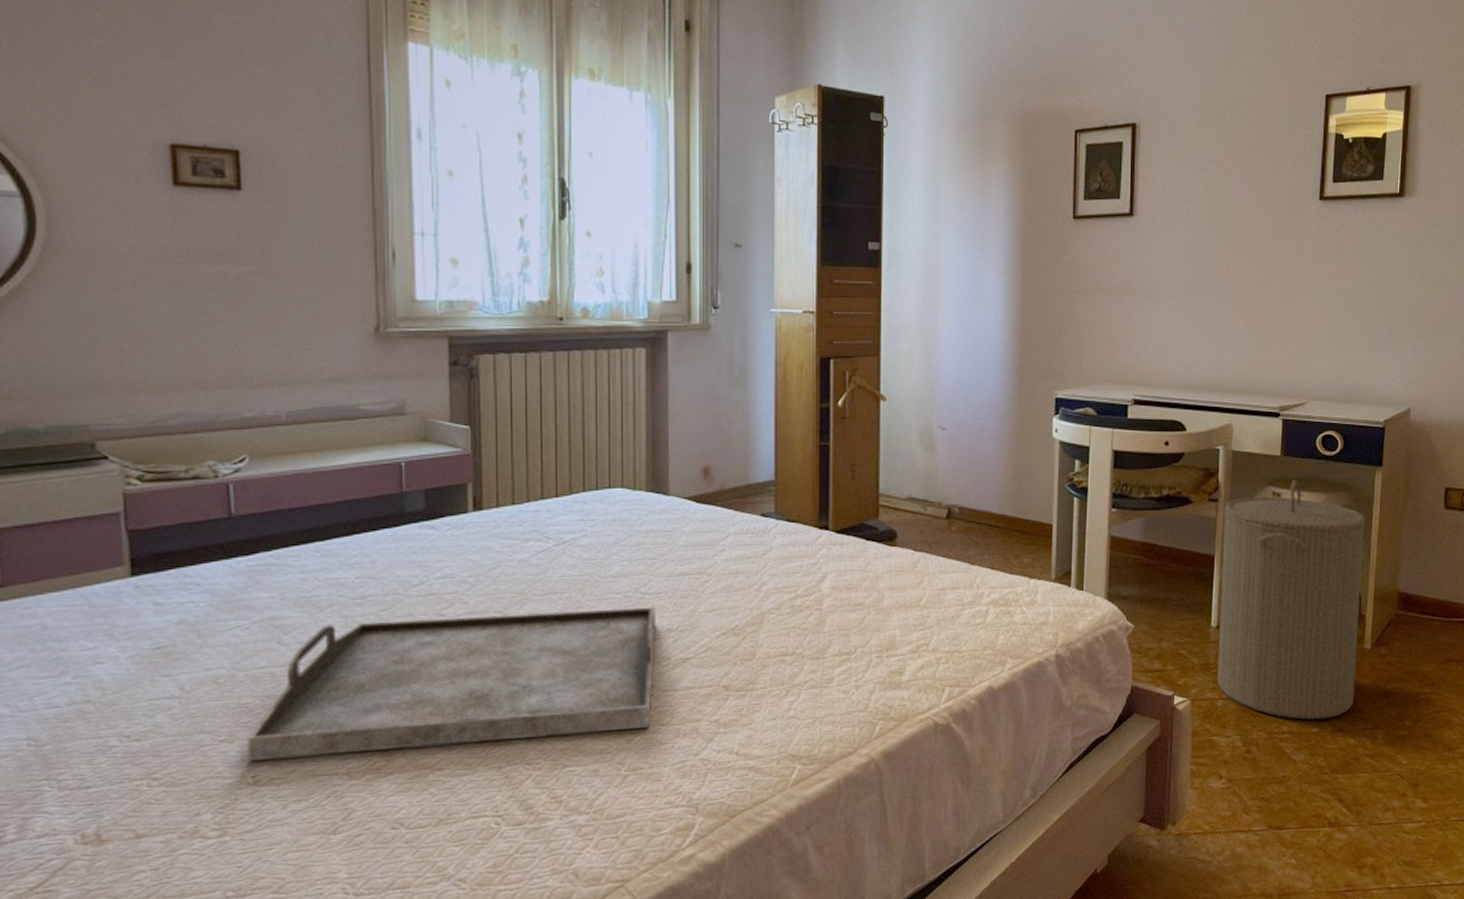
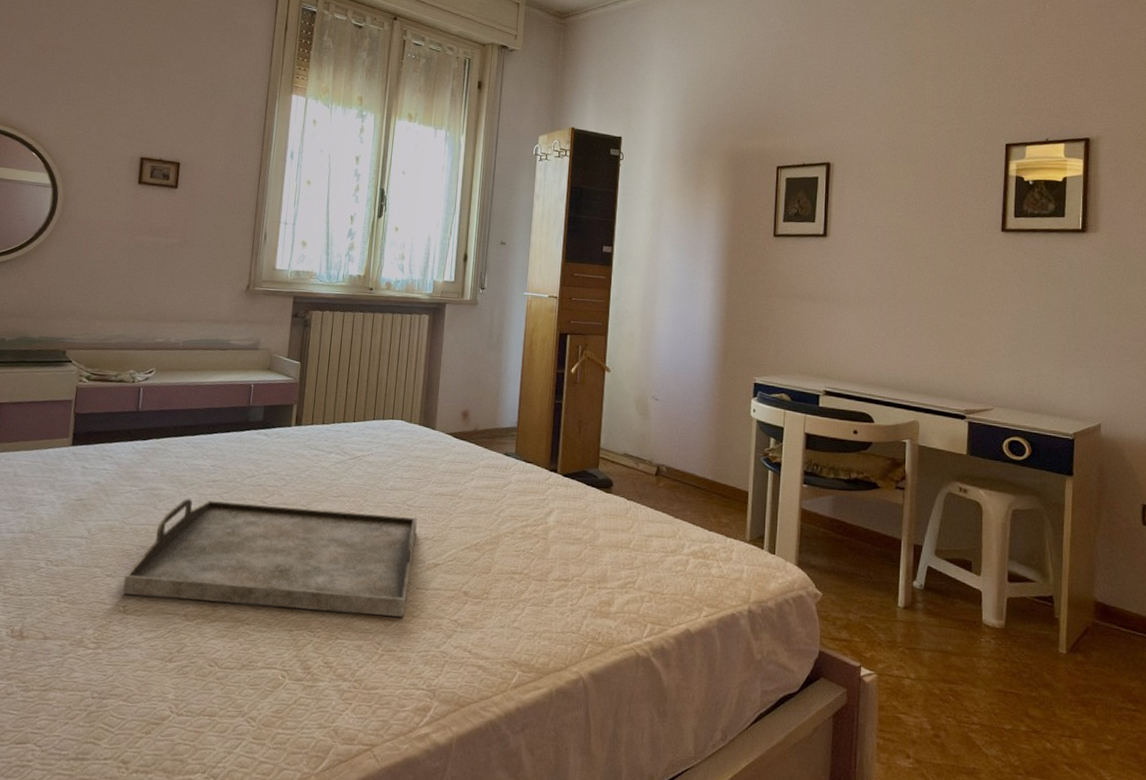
laundry hamper: present [1217,480,1366,720] -> none [904,478,1057,718]

